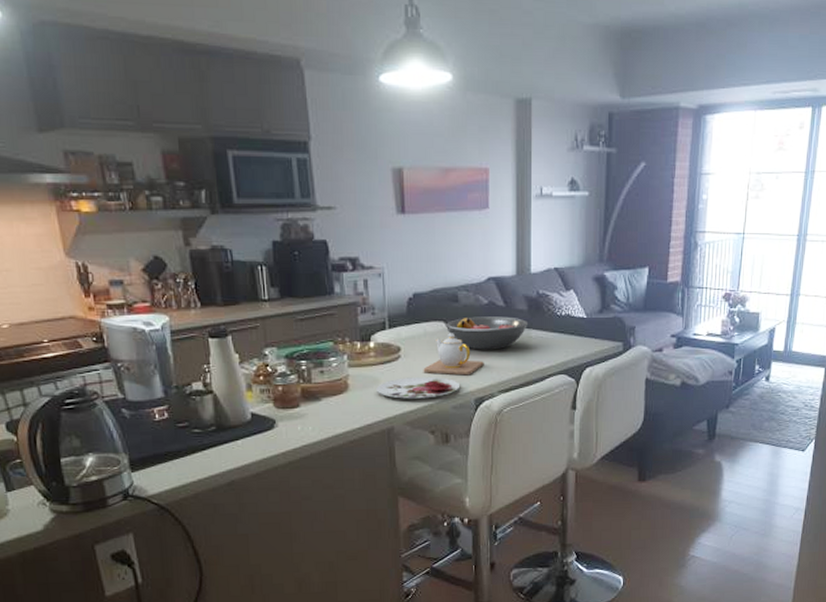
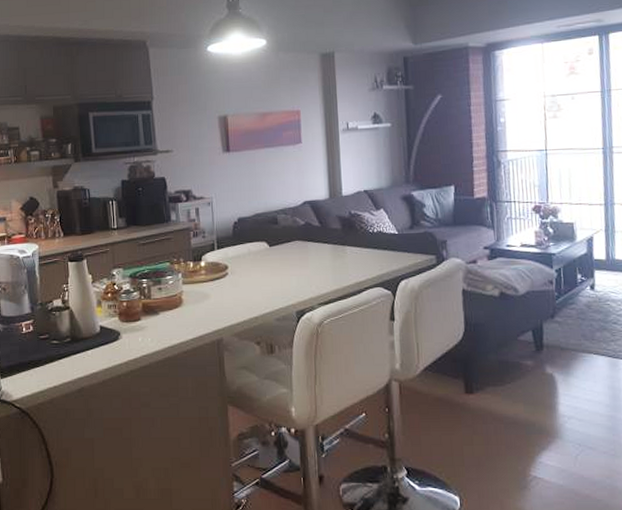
plate: present [376,376,461,399] -> none [207,291,283,312]
teapot: present [423,333,484,376] -> none [248,251,304,290]
fruit bowl: present [445,316,529,350] -> none [267,235,343,266]

